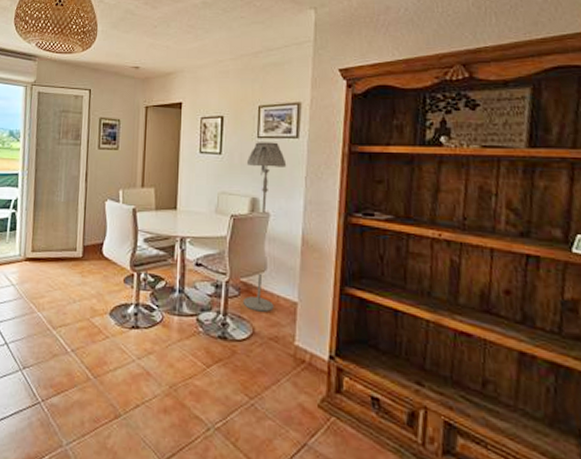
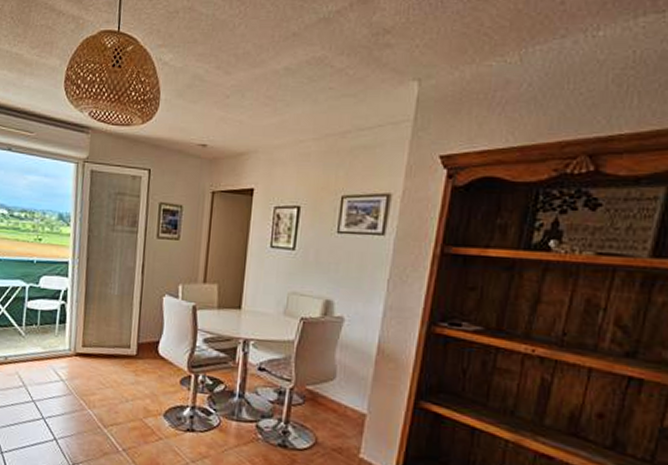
floor lamp: present [243,142,287,312] -> none [307,237,368,423]

